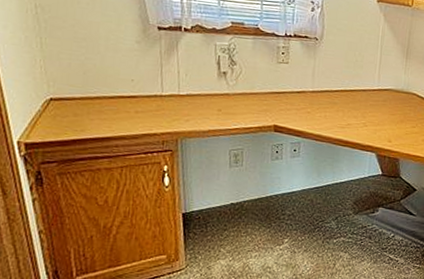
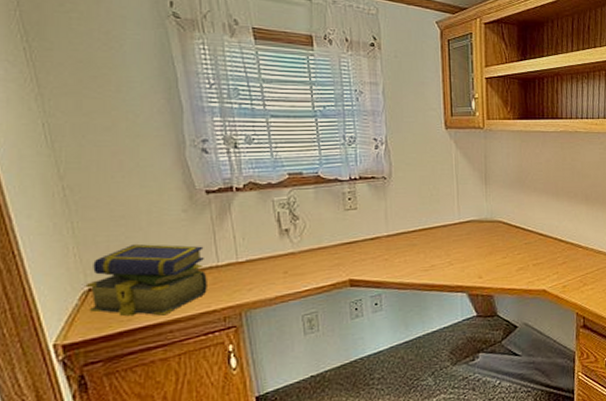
stack of books: none [48,64,152,131] -> present [85,243,207,317]

